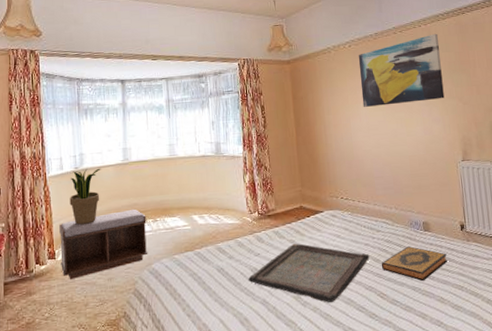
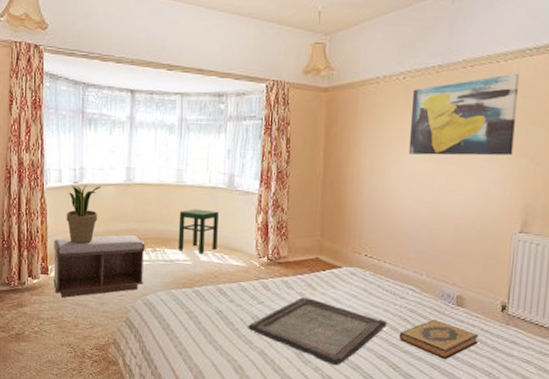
stool: none [174,176,212,218] -> present [178,209,219,254]

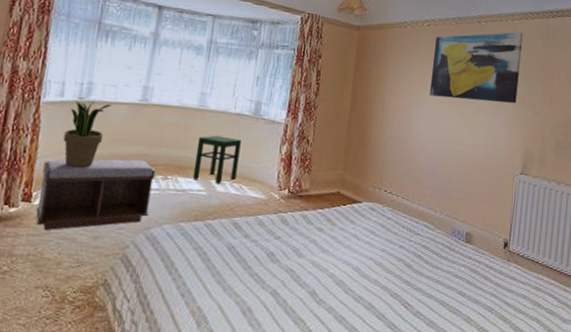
serving tray: present [248,296,387,365] -> none [261,231,402,304]
hardback book: present [399,320,479,360] -> none [412,256,484,297]

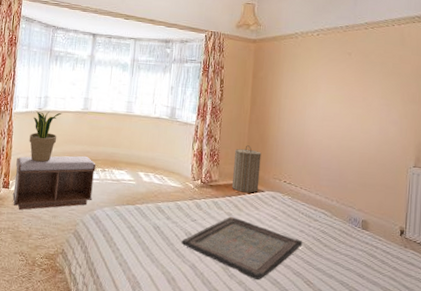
stool: present [192,135,241,184] -> none [124,135,161,175]
serving tray: none [261,231,402,304] -> present [181,216,303,280]
laundry hamper: none [325,149,361,205] -> present [232,145,262,193]
wall art: present [429,31,524,104] -> none [321,35,411,102]

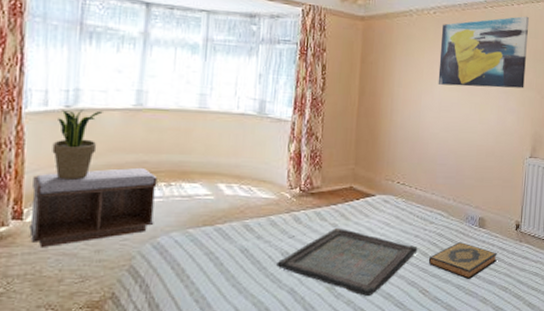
laundry hamper: present [232,145,262,193] -> none [338,143,372,199]
hardback book: none [312,241,381,278] -> present [428,242,497,280]
wall art: none [321,35,411,102] -> present [438,16,530,89]

